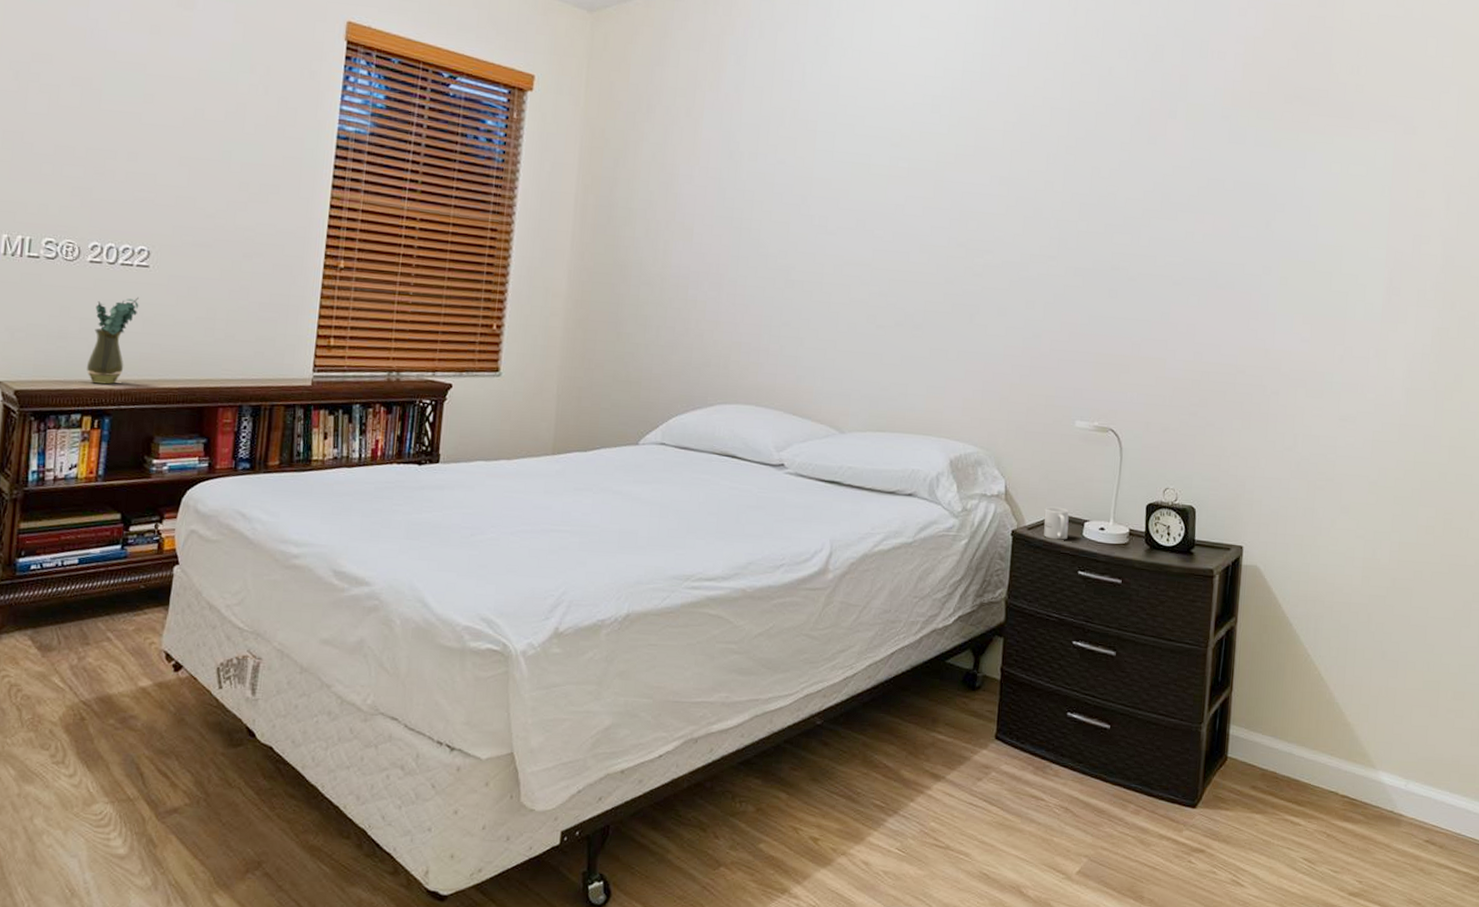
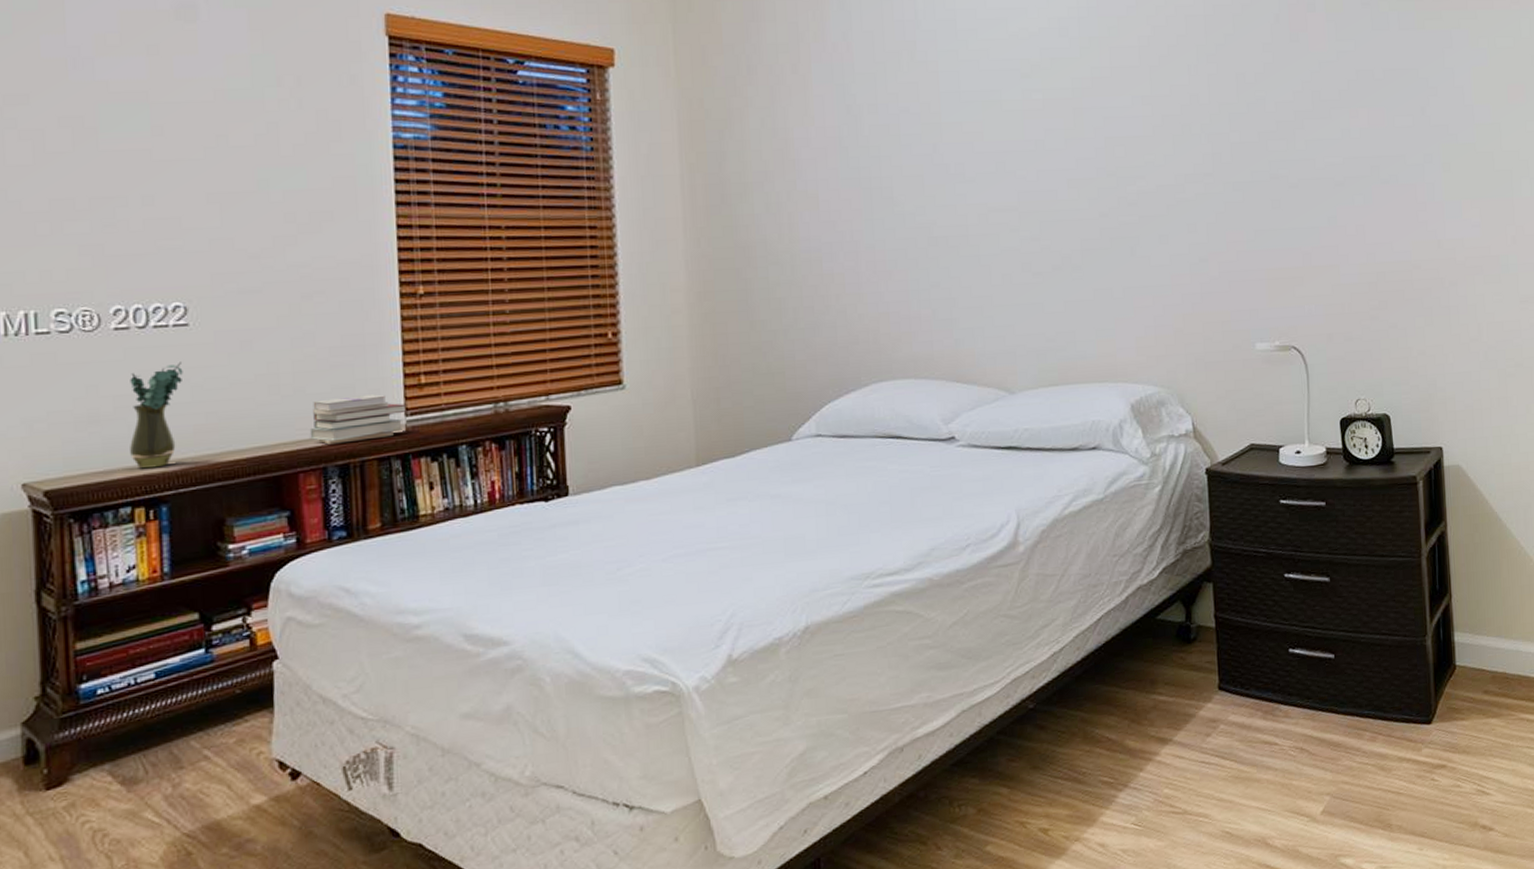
books: none [232,347,315,388] -> present [309,394,406,445]
mug: present [1043,506,1070,540] -> none [1236,436,1264,472]

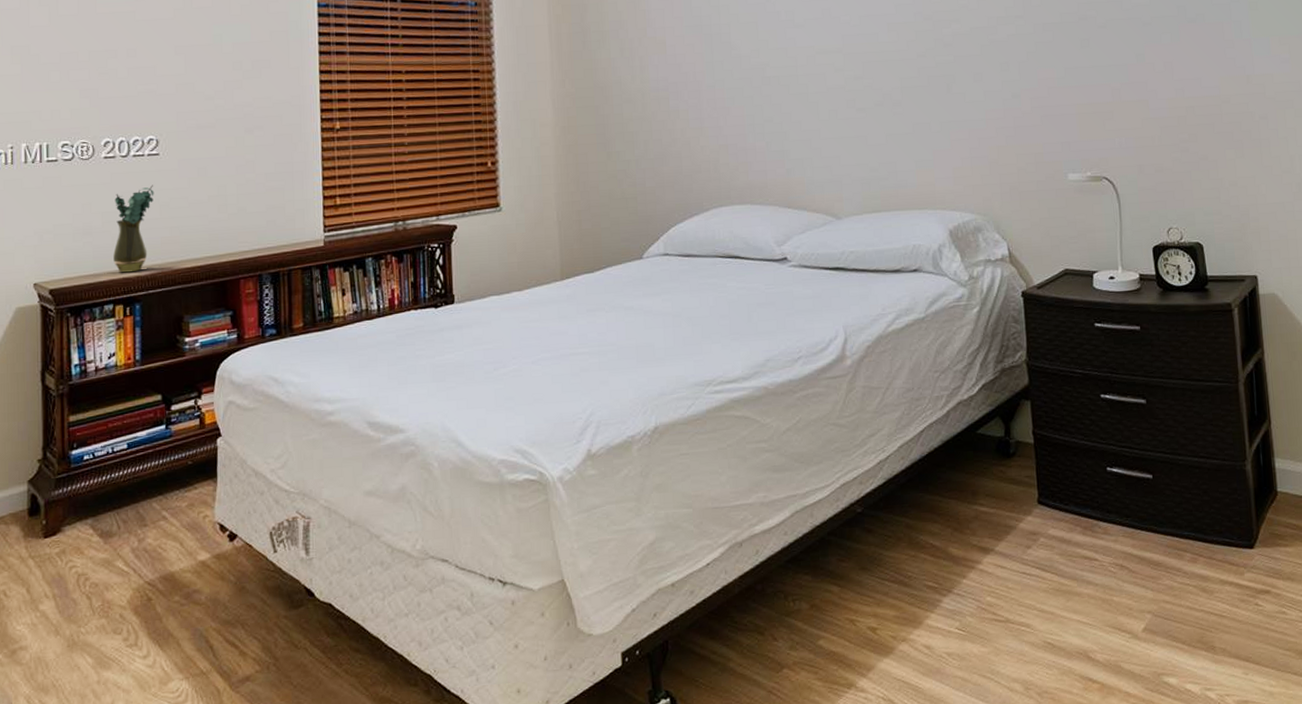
books: present [309,394,406,445] -> none [249,213,324,255]

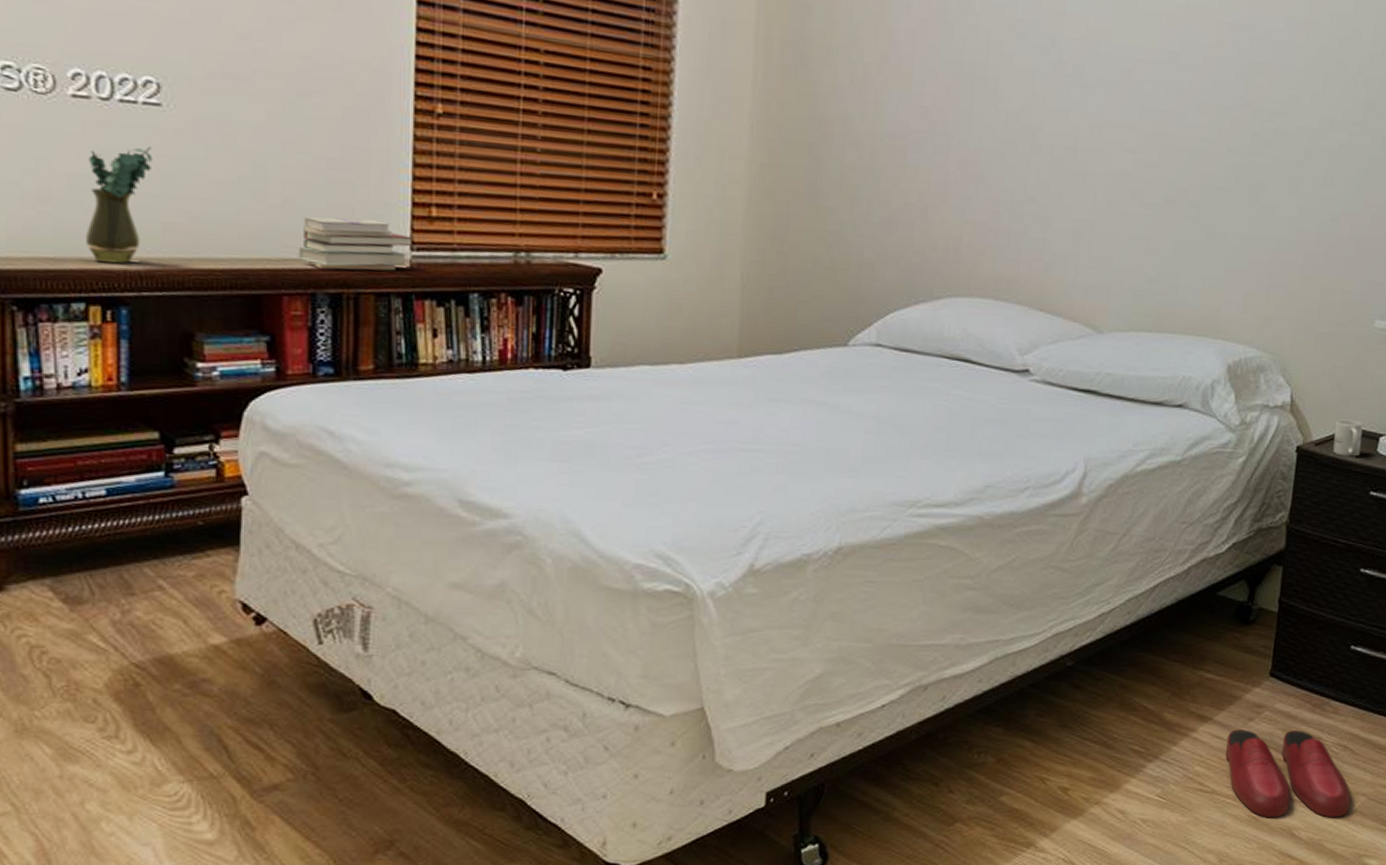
books: none [249,213,324,255] -> present [298,216,412,272]
slippers: none [1010,553,1138,643] -> present [1225,729,1351,818]
mug: none [1051,262,1079,295] -> present [1333,419,1363,457]

